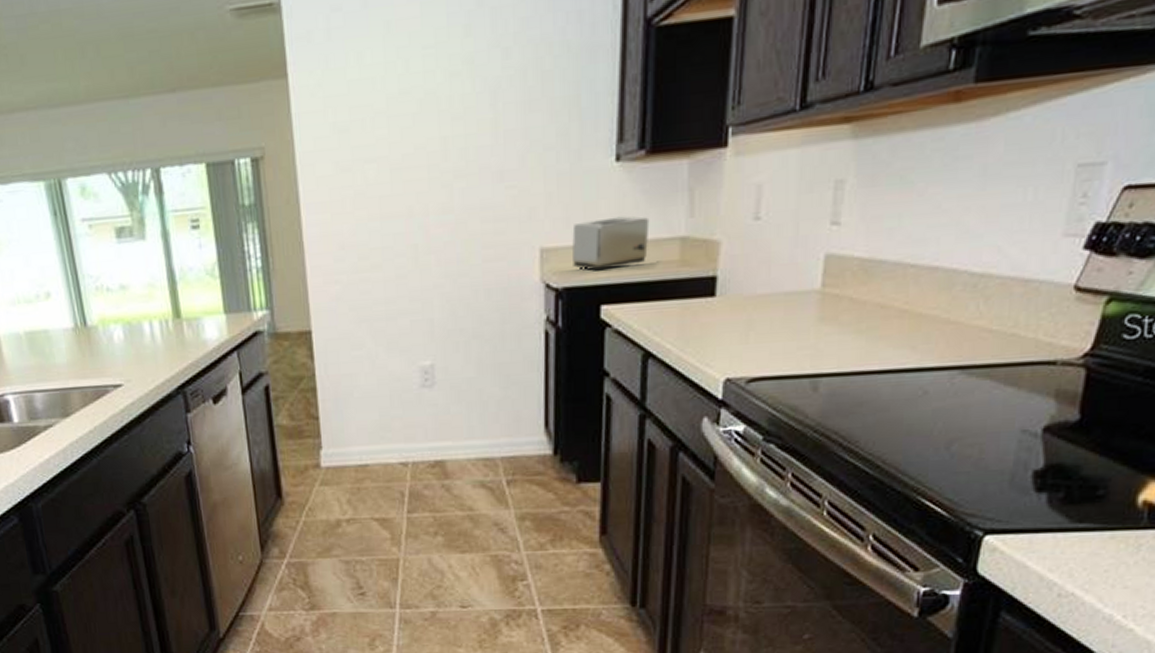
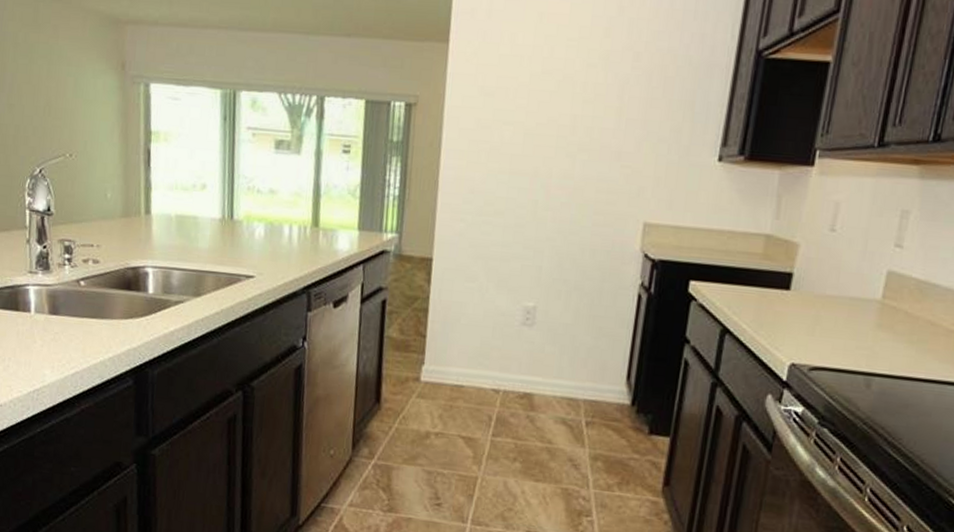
toaster: present [572,216,650,271] -> none [670,206,741,251]

